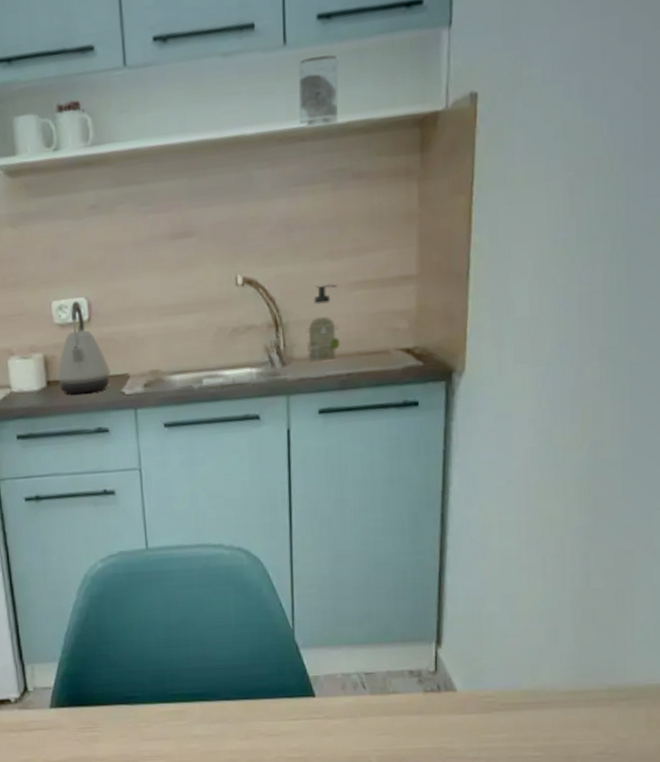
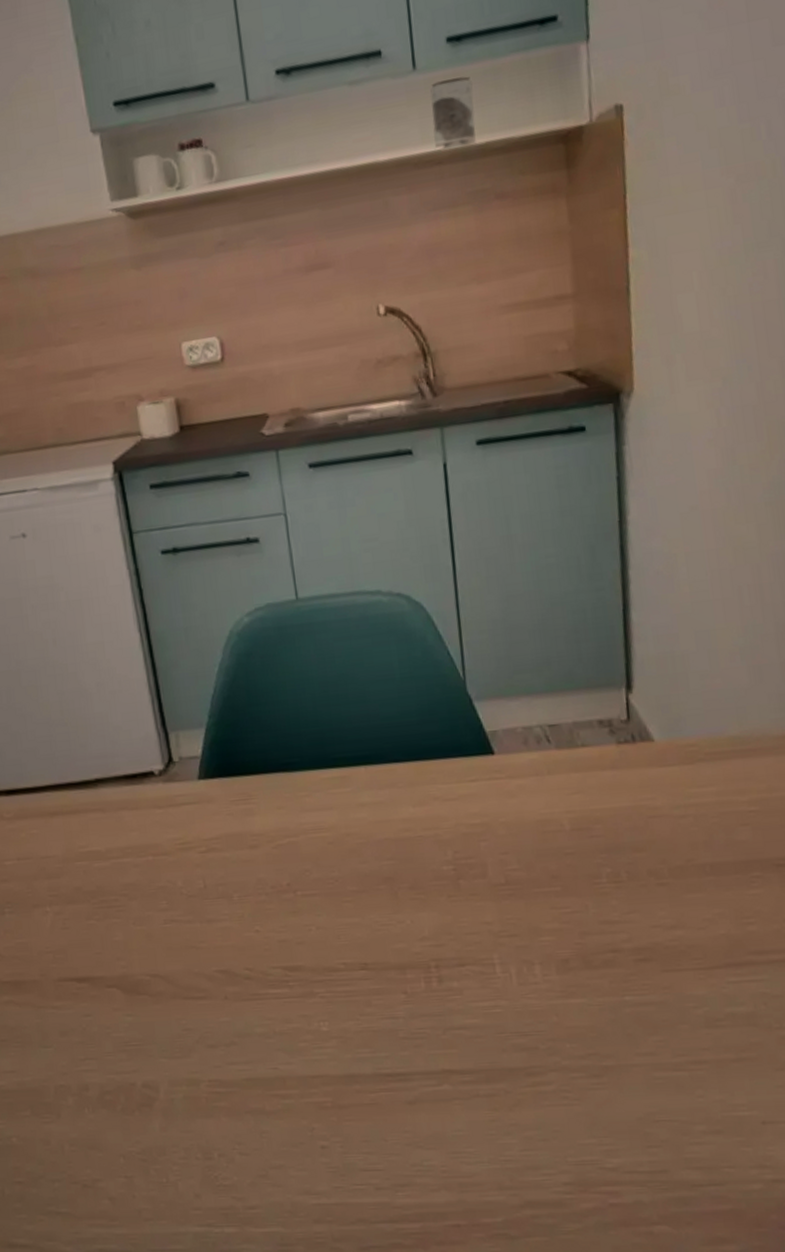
kettle: present [56,300,111,395] -> none [190,340,248,439]
soap dispenser: present [305,284,341,362] -> none [456,308,495,391]

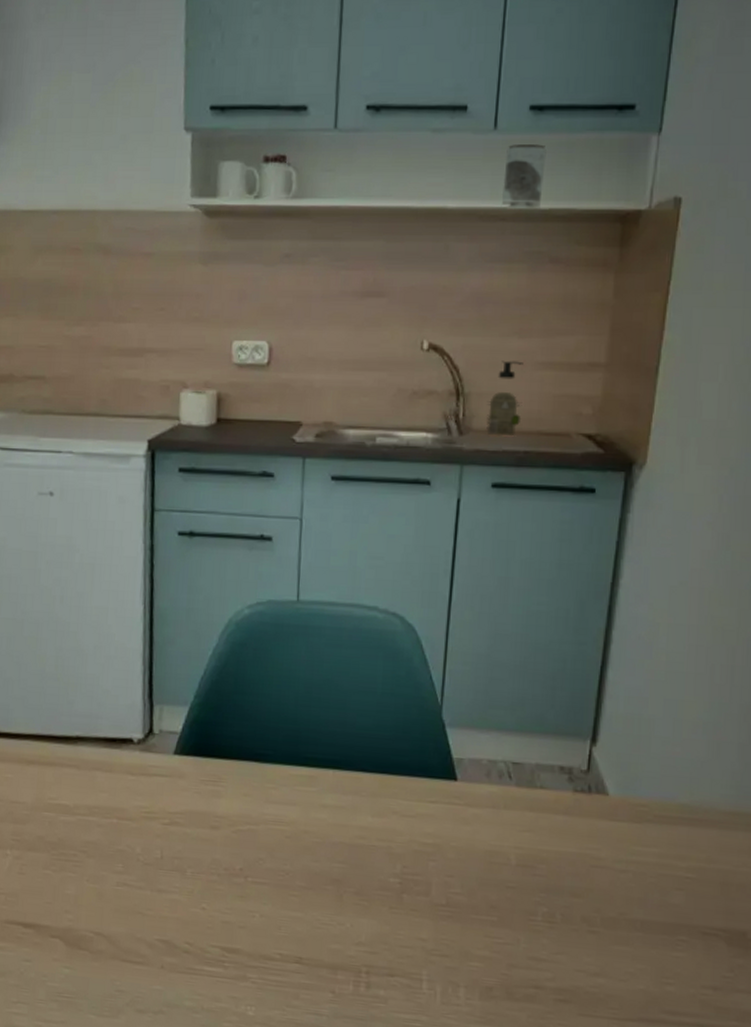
soap dispenser: none [456,308,495,391] -> present [486,360,523,436]

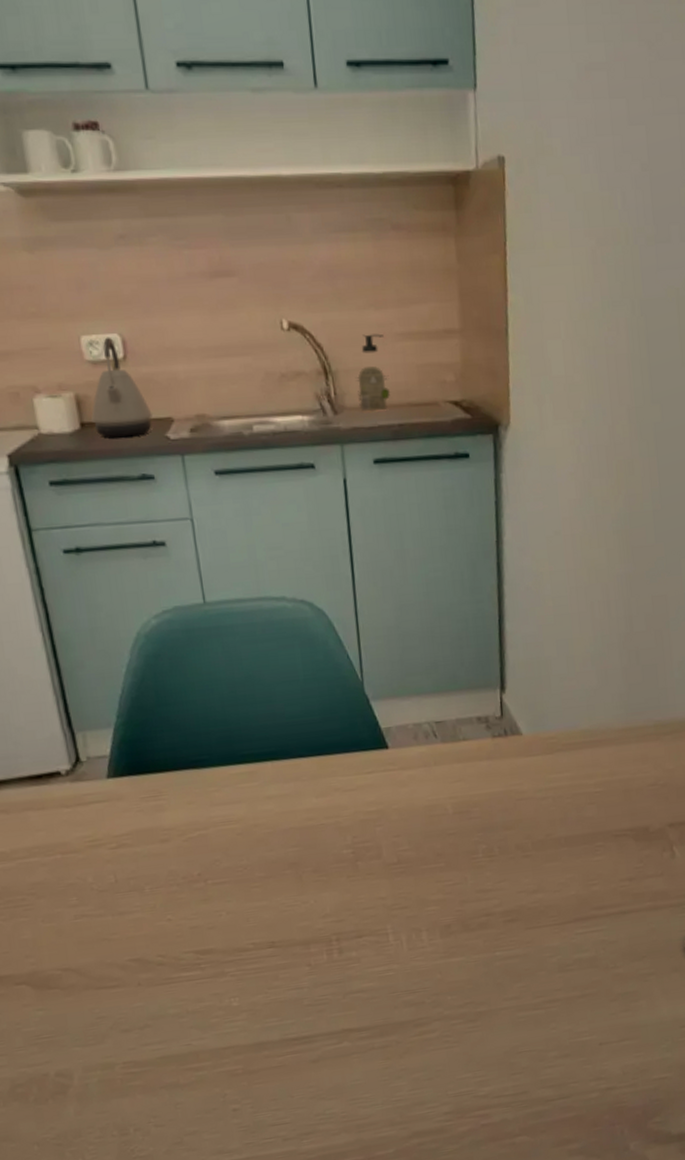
kettle: none [228,343,283,436] -> present [91,337,152,438]
jar: present [501,144,547,209] -> none [330,103,374,175]

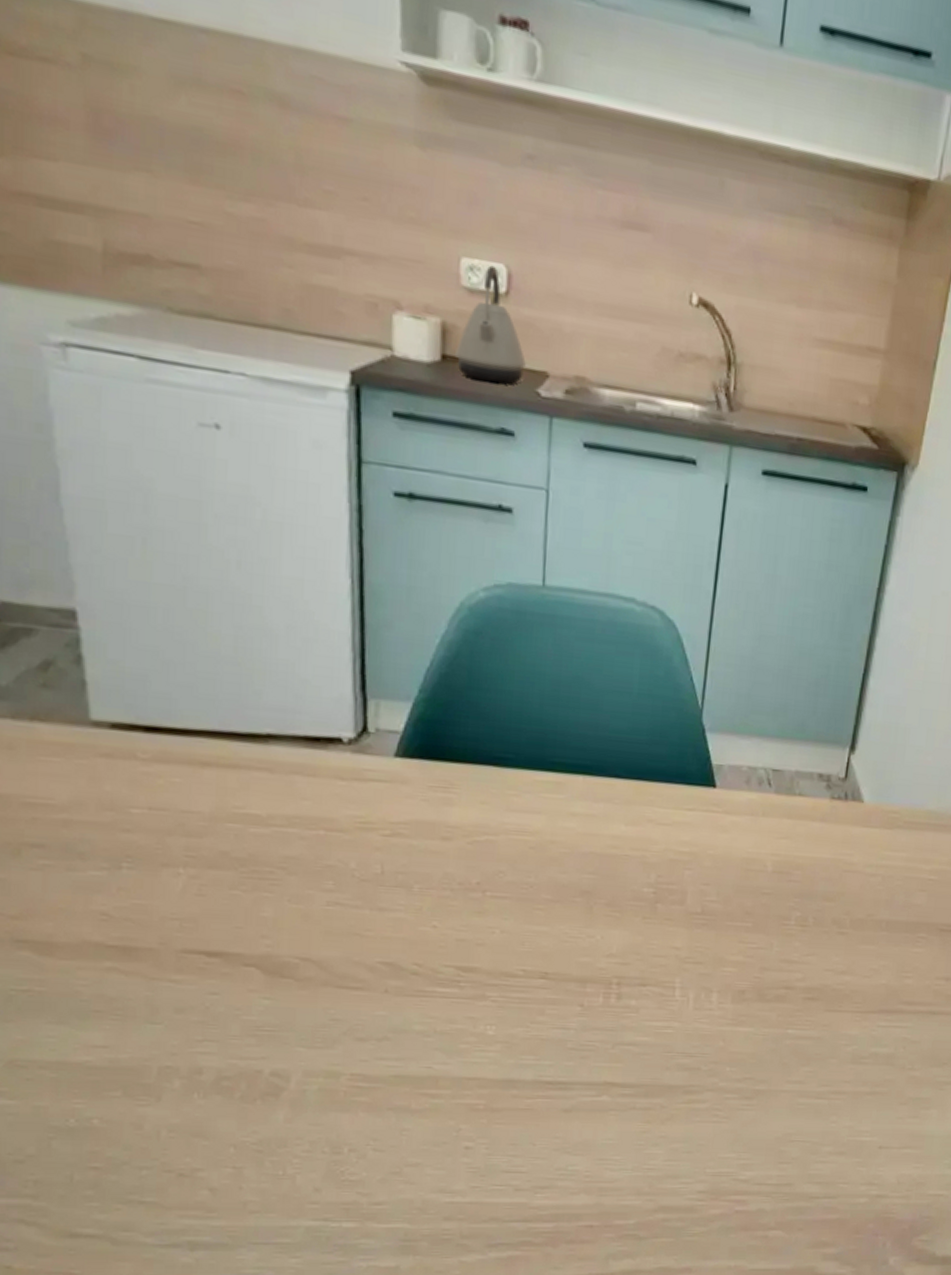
soap dispenser: present [355,333,391,412] -> none [758,330,801,418]

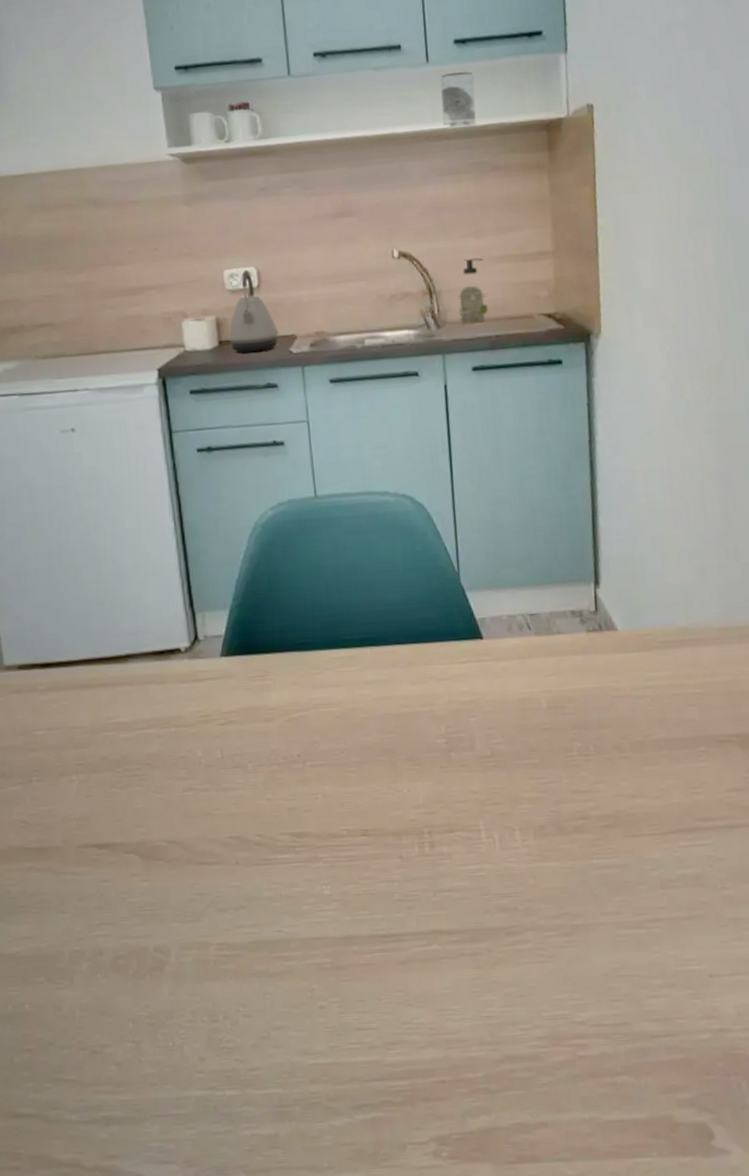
soap dispenser: none [758,330,801,418] -> present [456,258,489,325]
jar: none [785,70,836,156] -> present [439,71,476,129]

